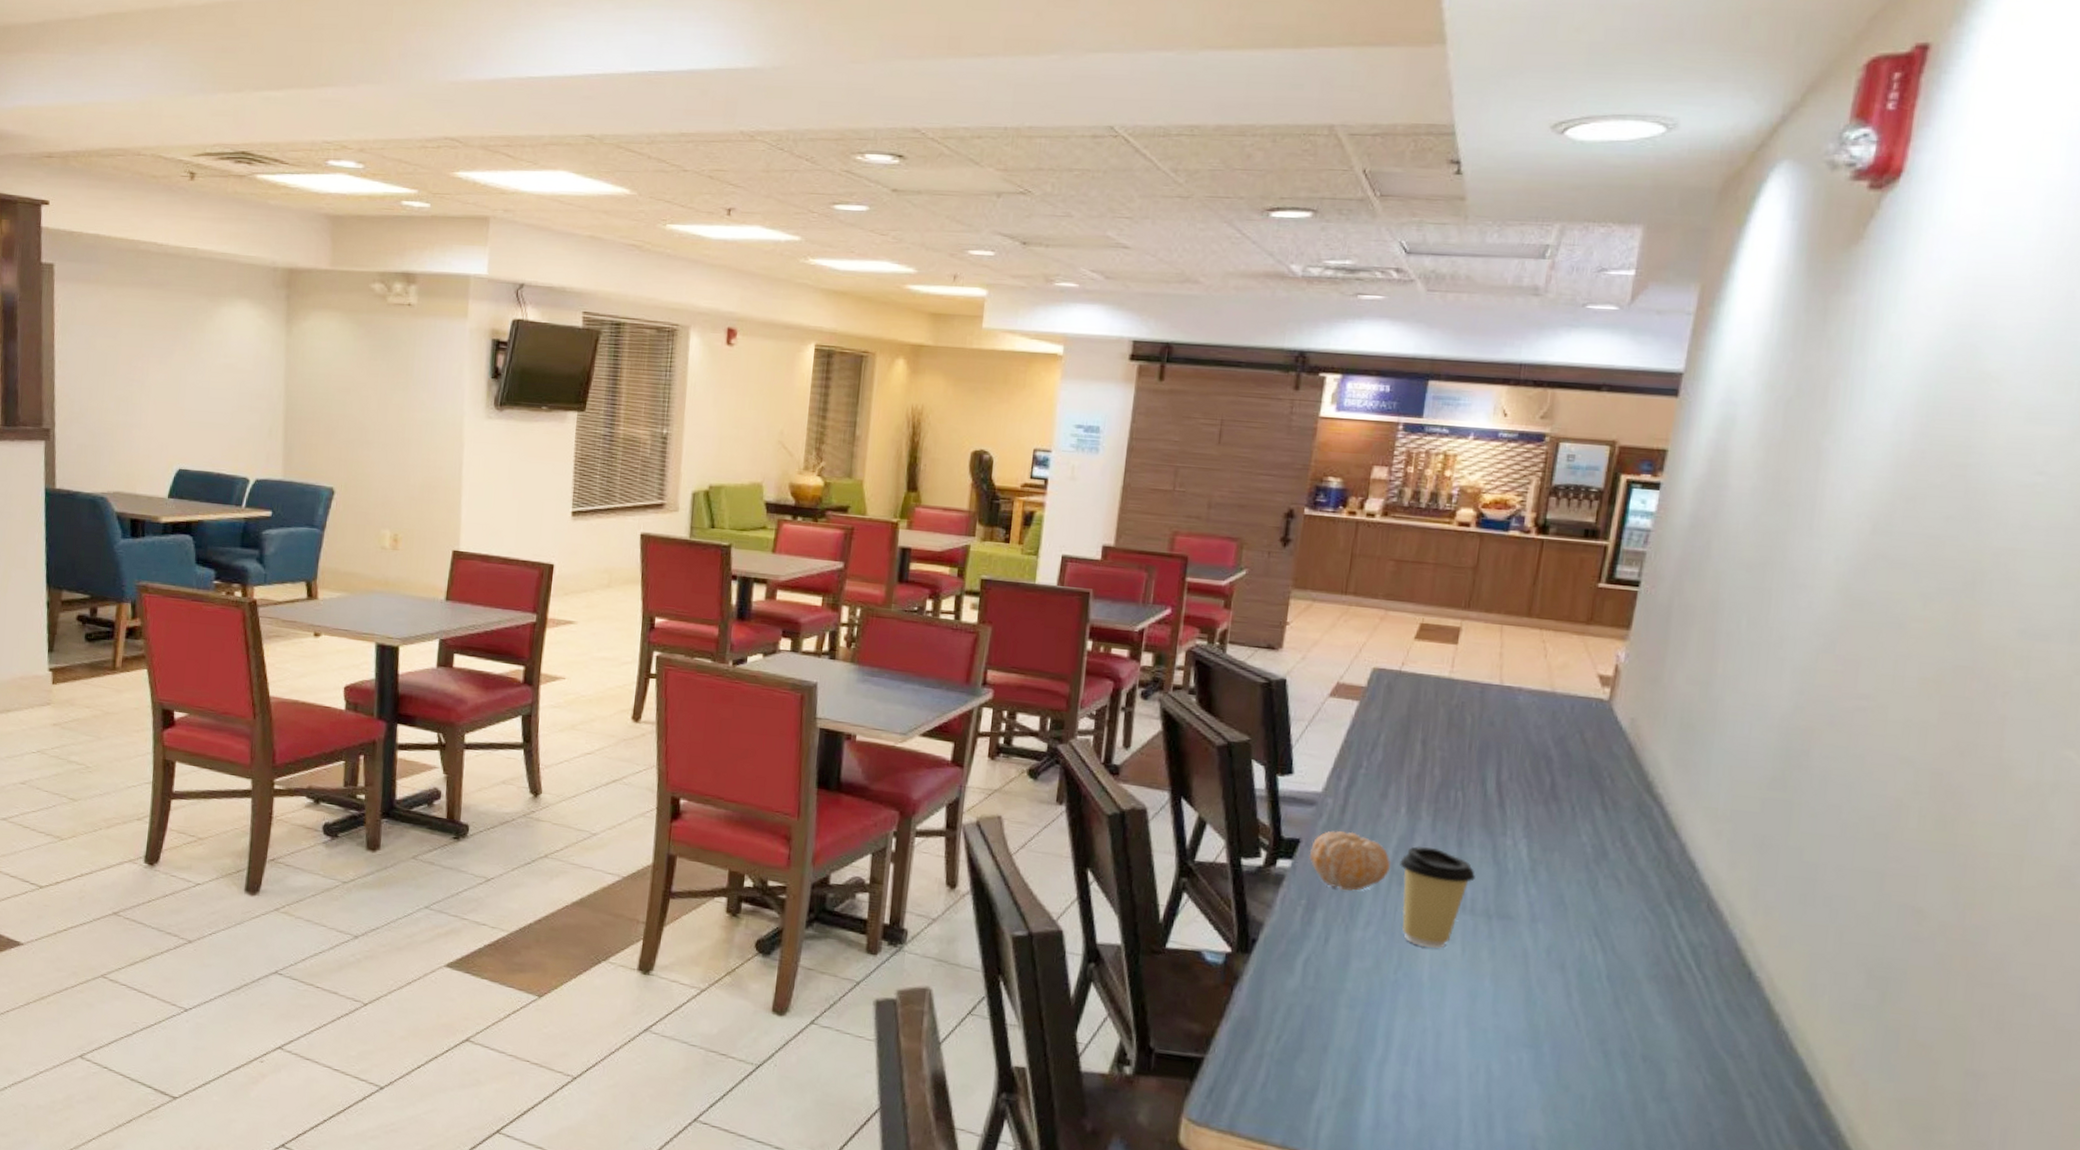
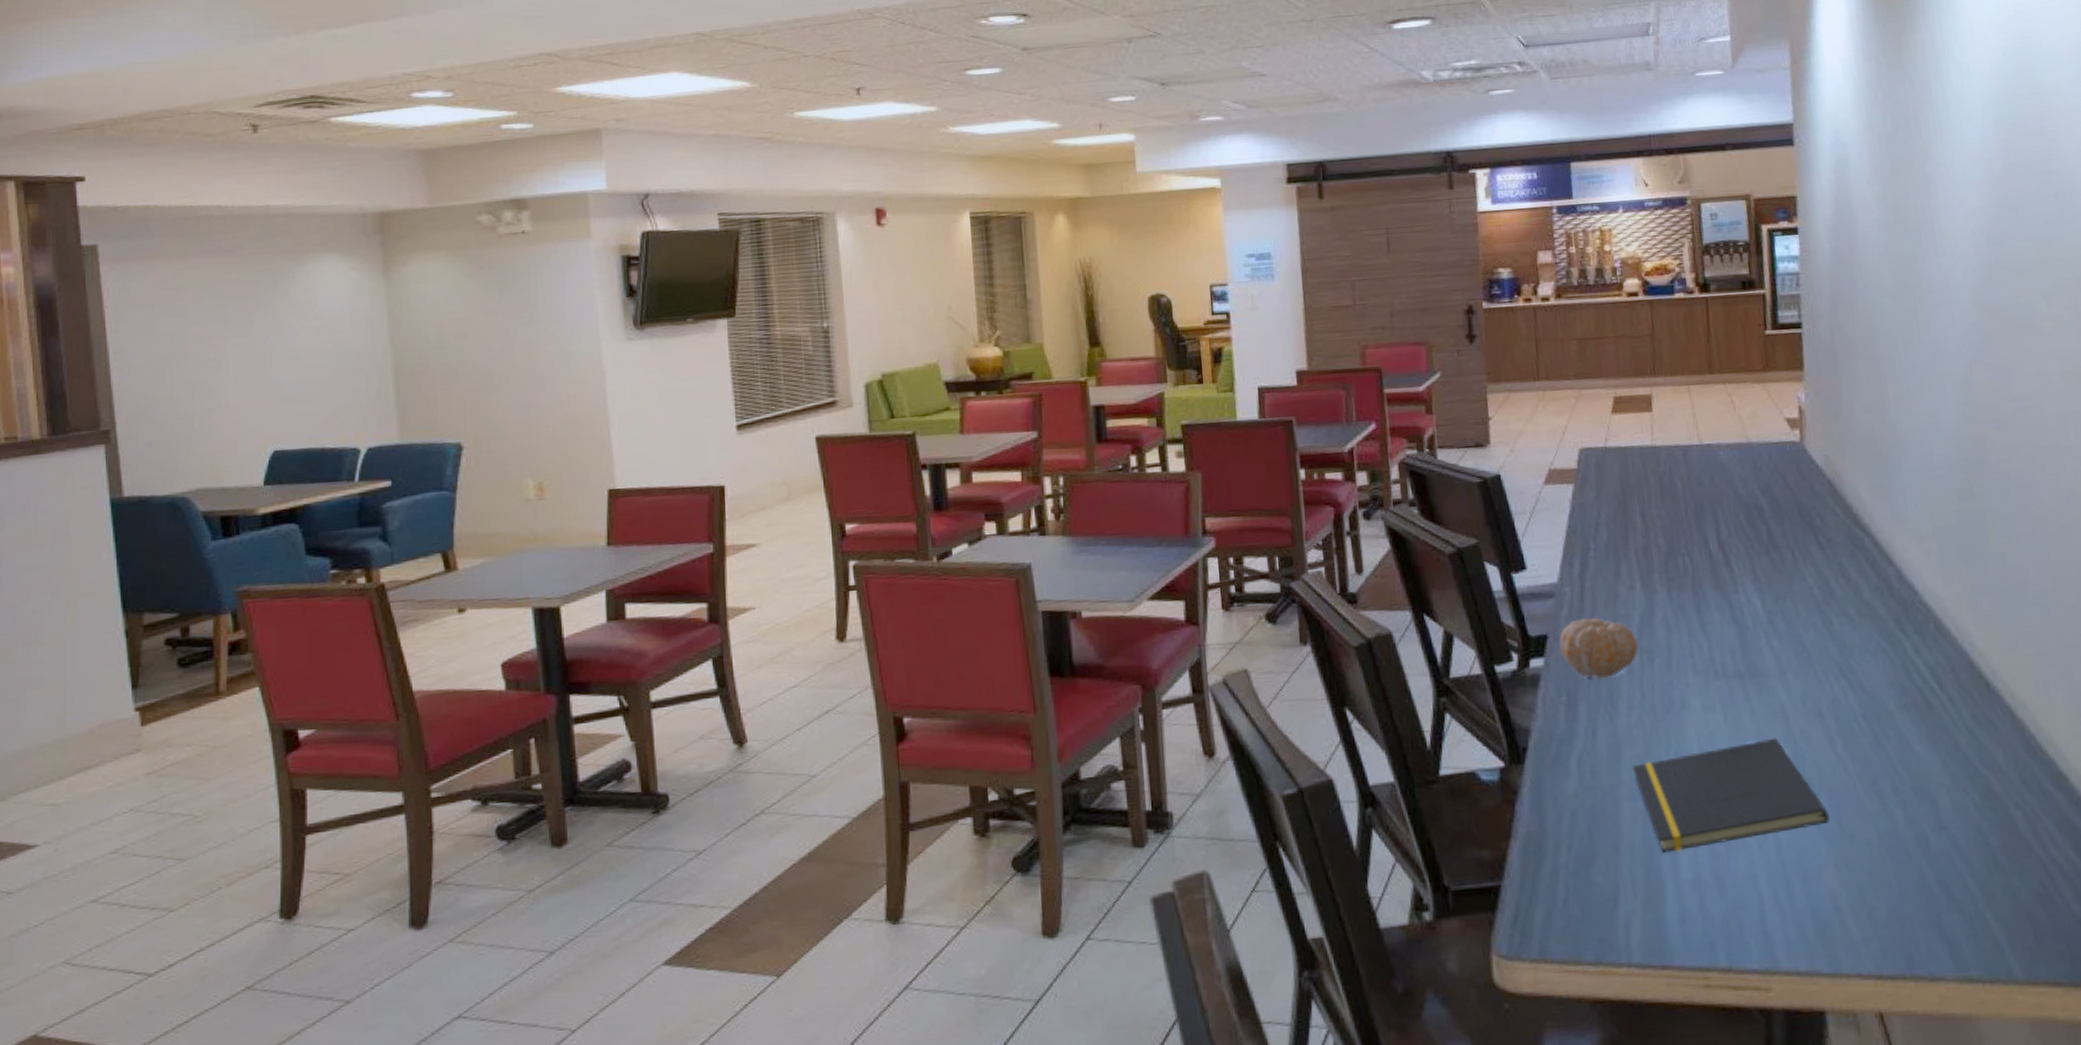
notepad: none [1356,976,1548,1070] -> present [1631,738,1830,854]
coffee cup: present [1400,845,1475,949] -> none [1646,618,1720,722]

